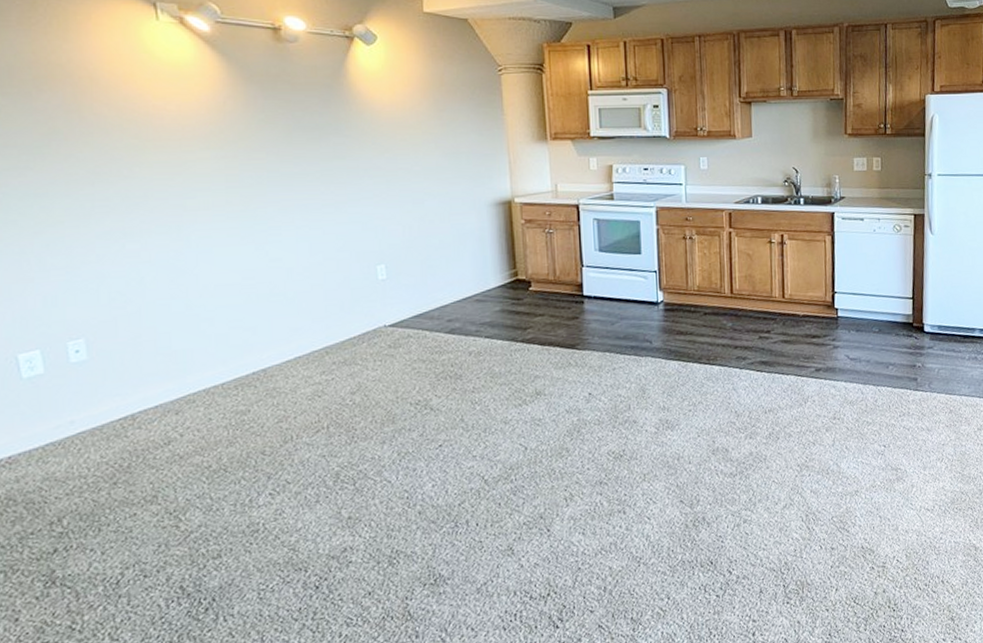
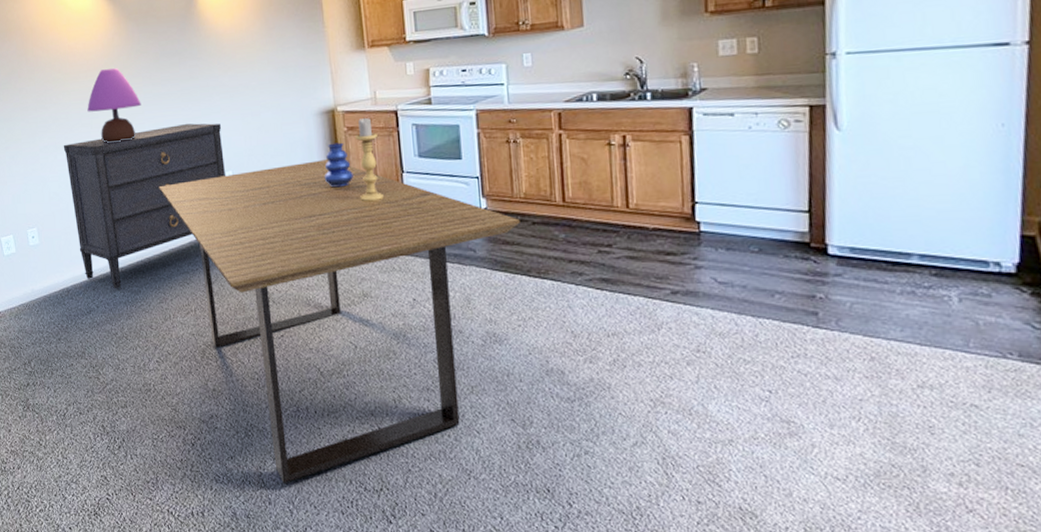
dresser: none [136,209,376,411] -> present [63,123,225,289]
table lamp: none [179,139,263,229] -> present [87,68,141,143]
dining table: none [283,252,693,612] -> present [158,158,520,484]
vase: none [497,235,530,283] -> present [324,142,353,188]
candle holder: none [534,210,562,297] -> present [355,117,384,202]

